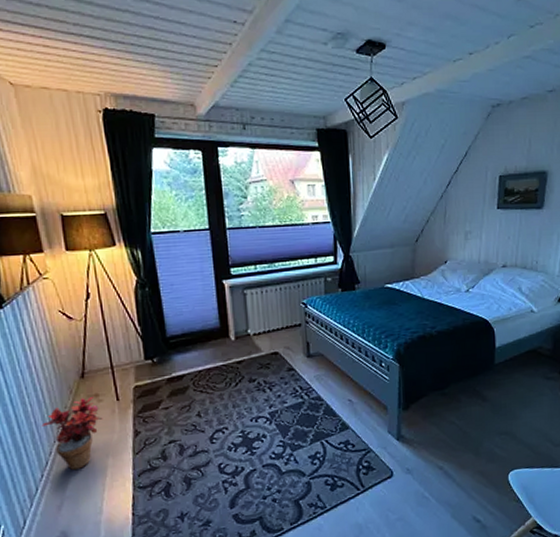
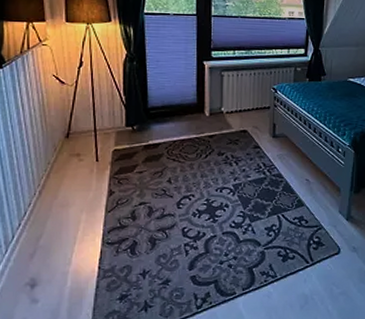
potted plant: present [41,396,103,471] -> none [24,155,82,223]

